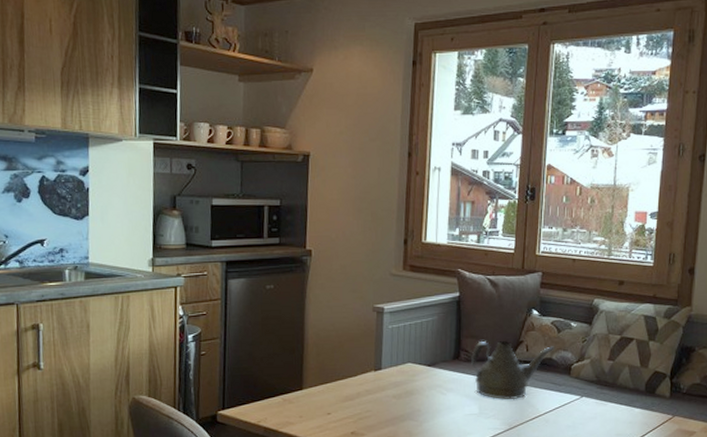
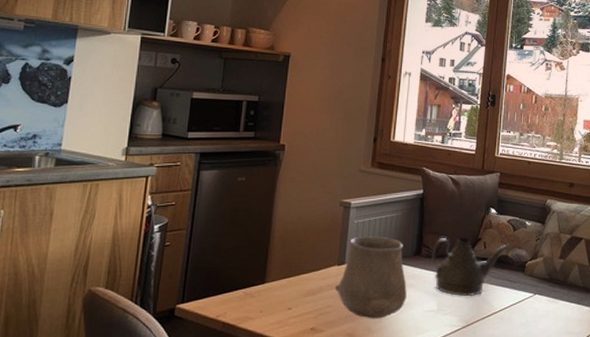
ceramic cup: none [372,341,447,423] -> present [334,236,407,319]

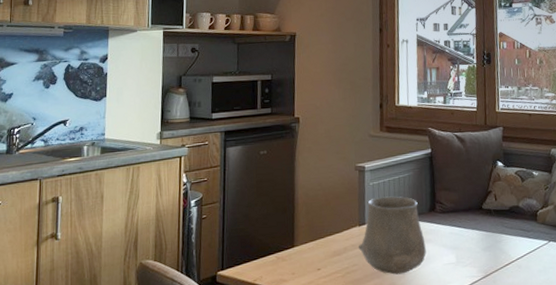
teapot: present [432,238,511,297] -> none [446,192,521,248]

